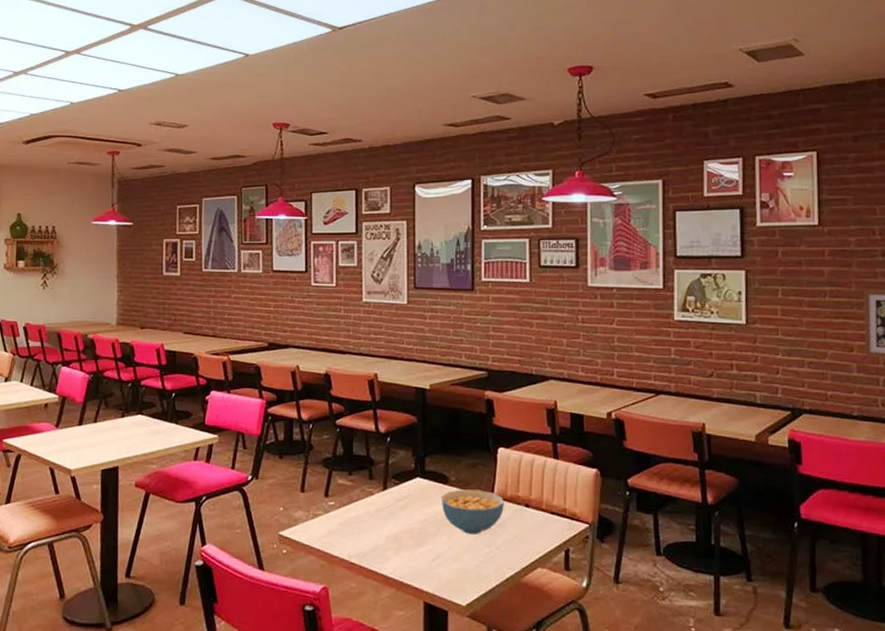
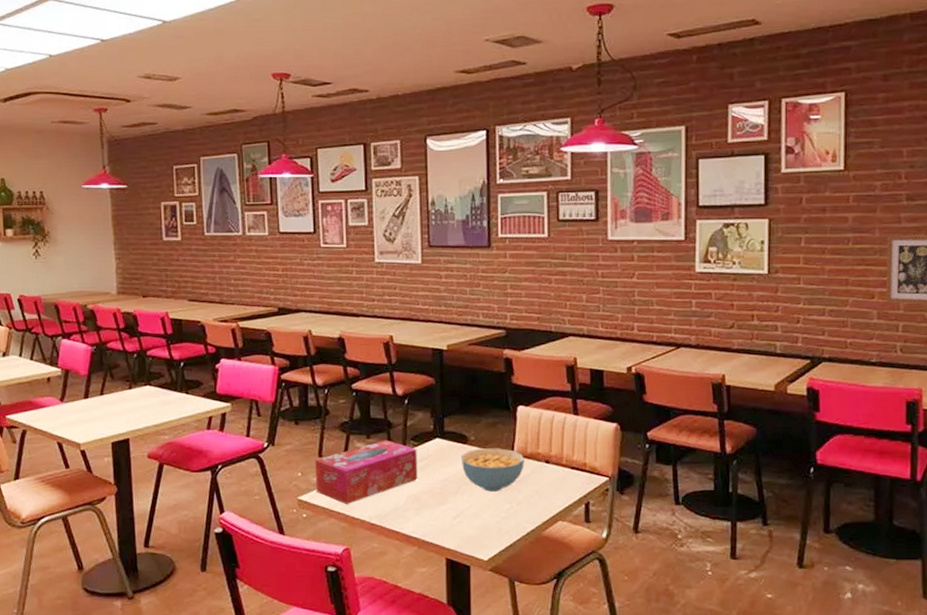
tissue box: none [297,477,398,541] -> present [315,440,418,504]

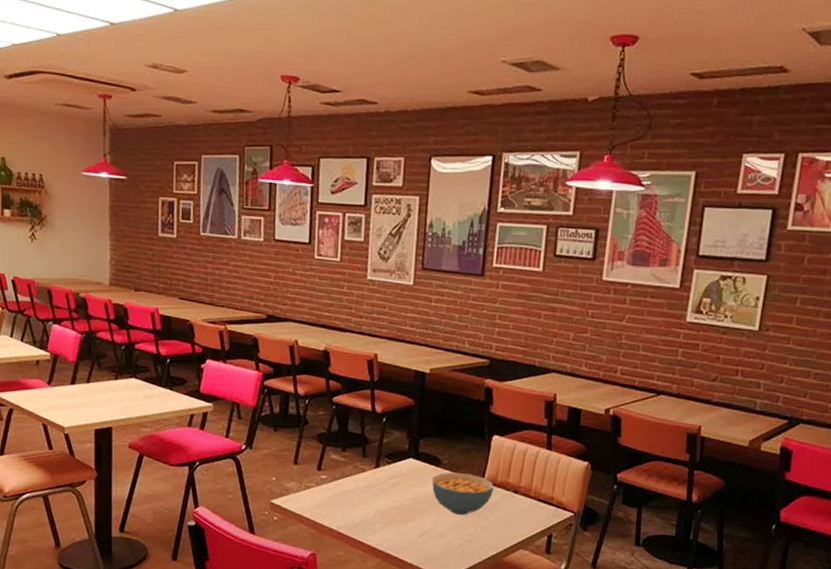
tissue box: present [315,440,418,504] -> none [288,454,390,512]

